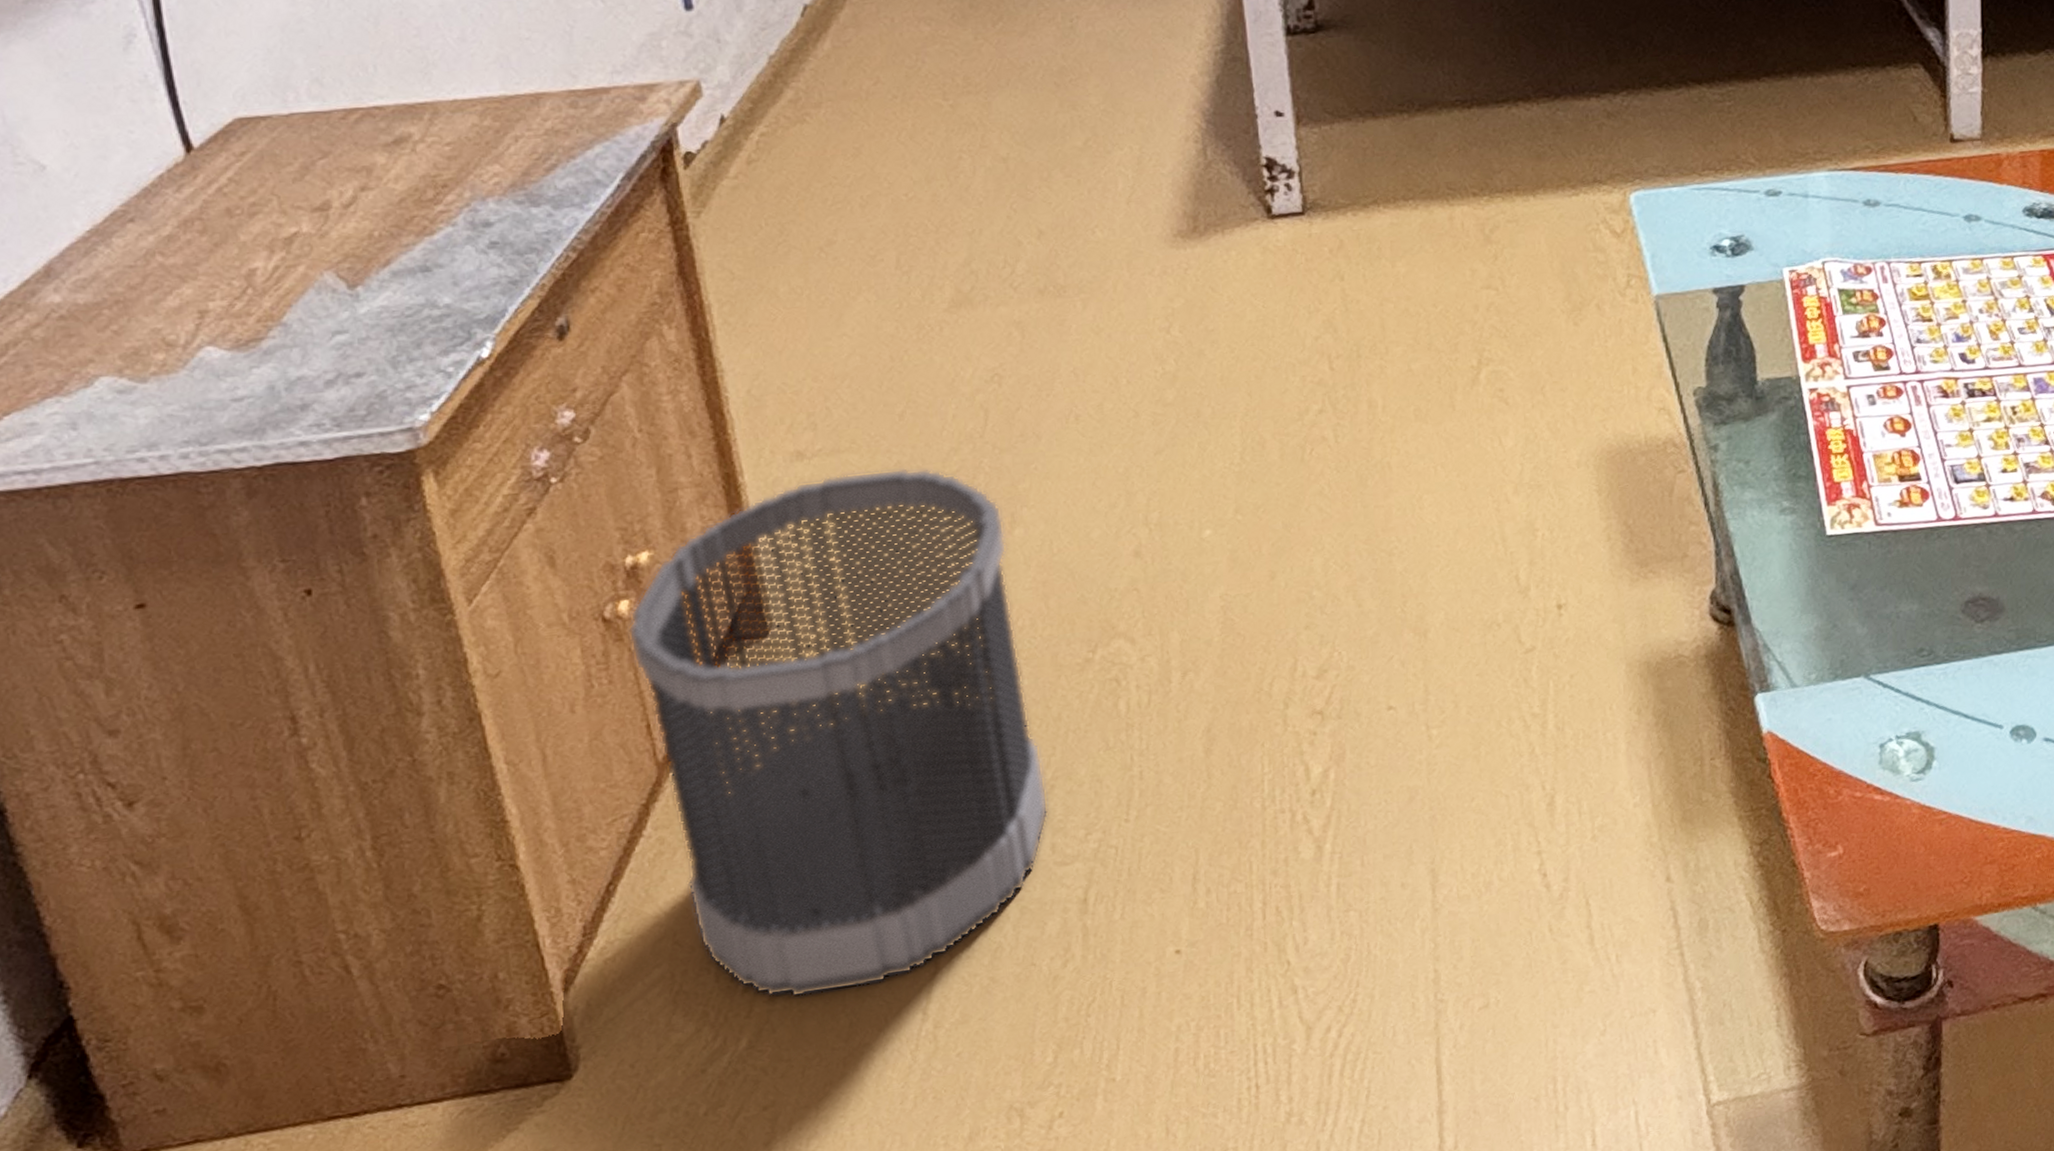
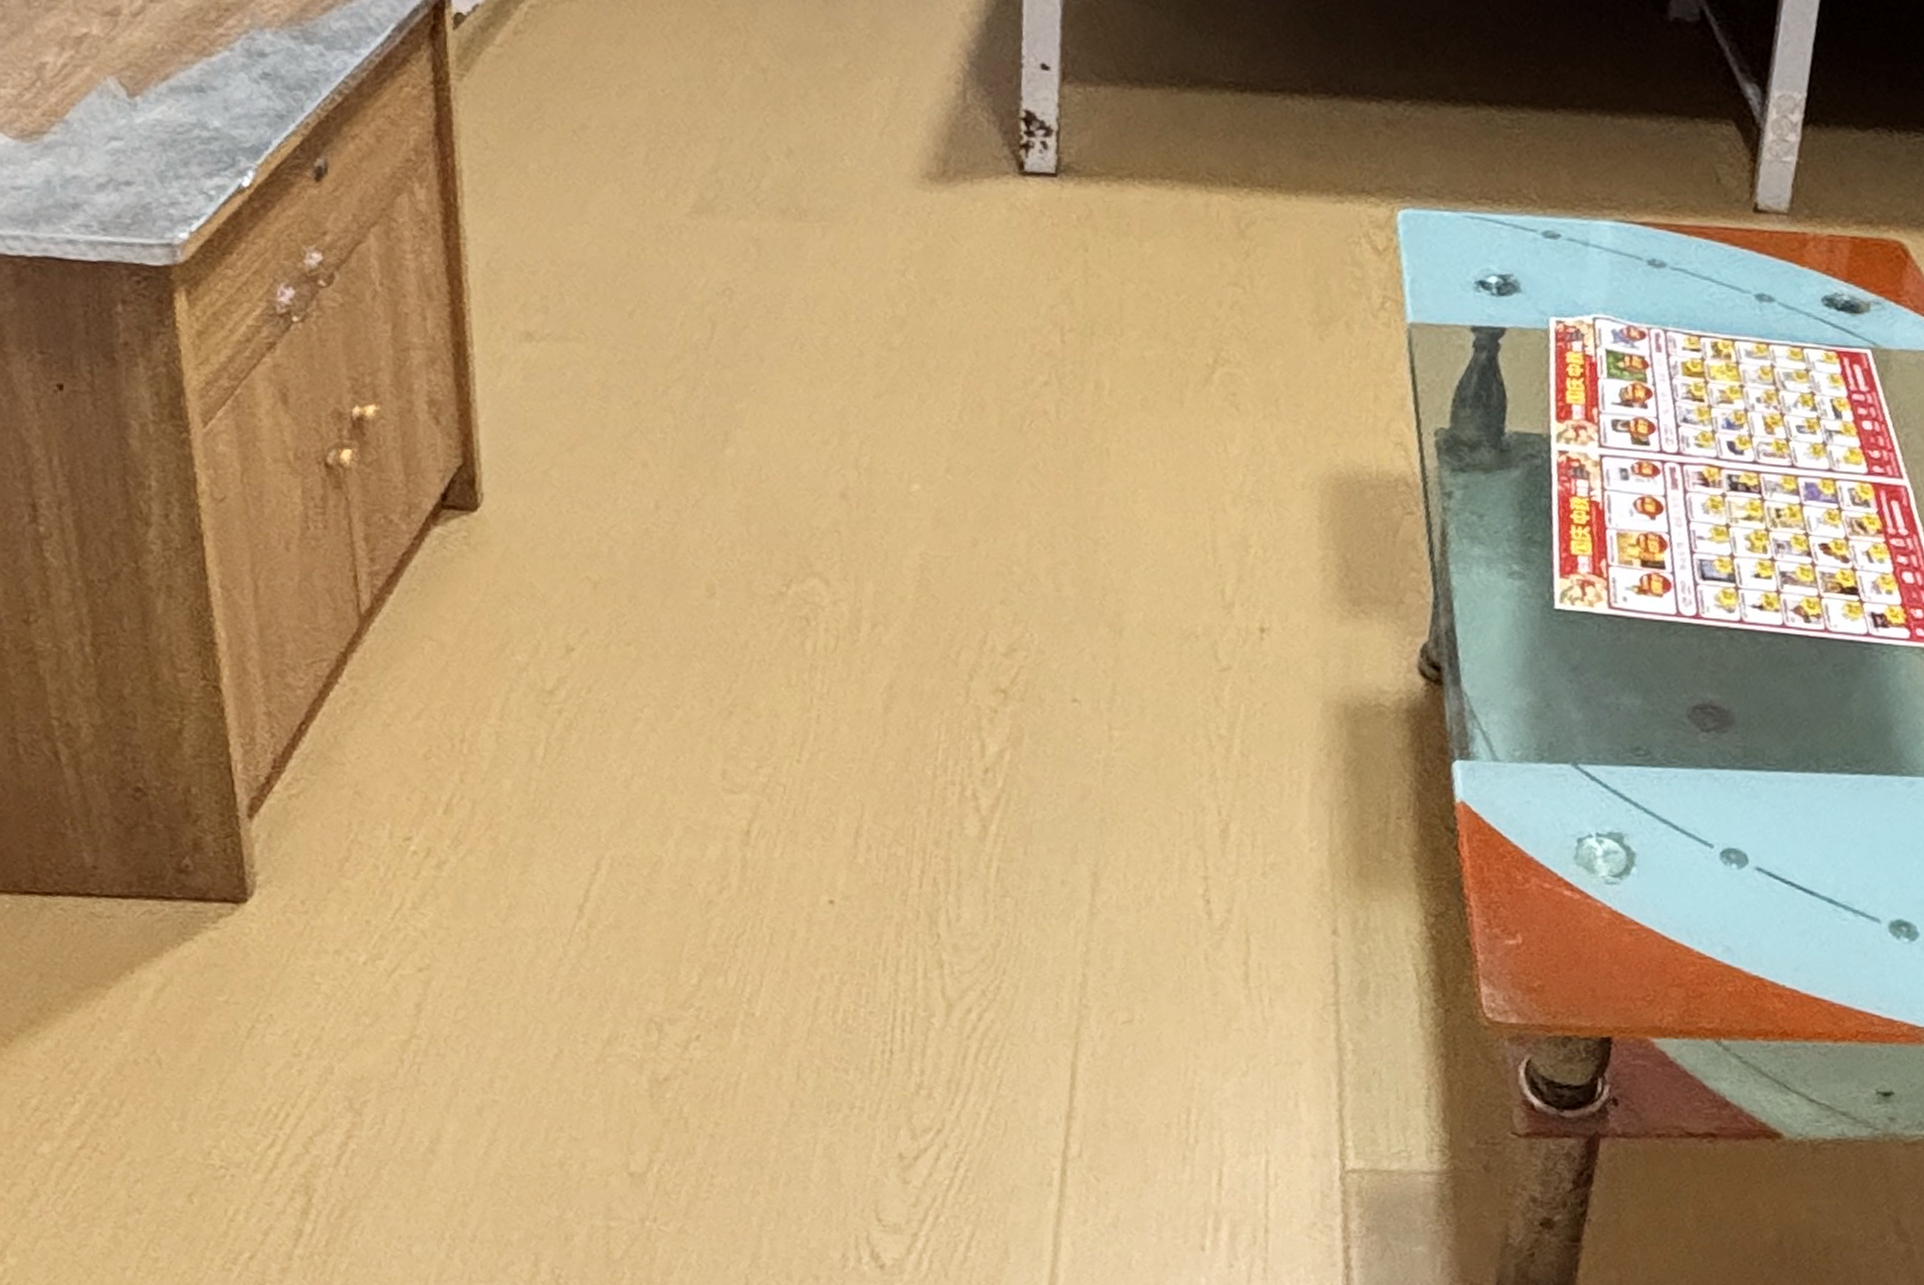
wastebasket: present [628,468,1049,998] -> none [347,363,725,872]

